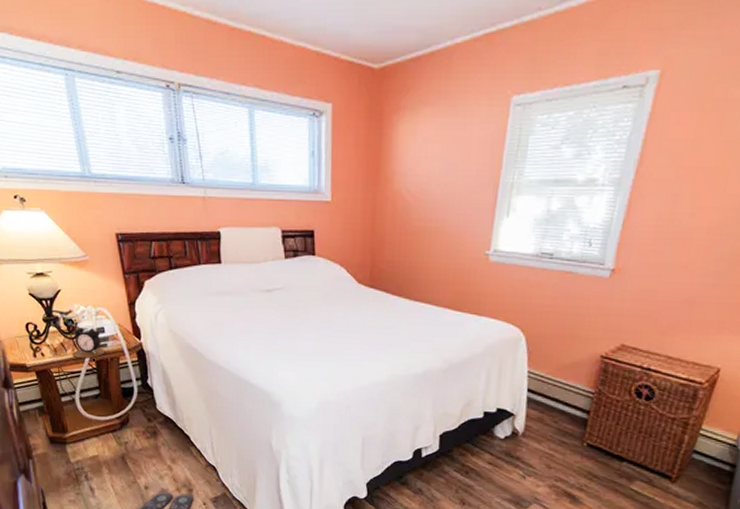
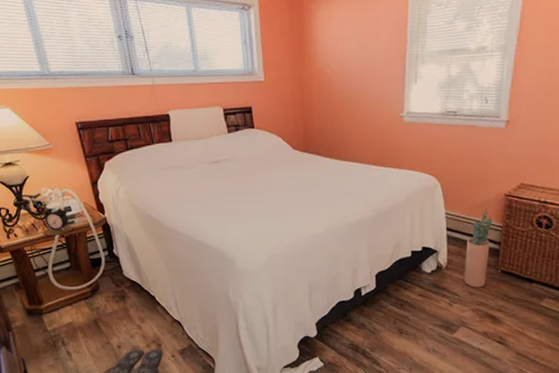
vase: none [541,370,584,462] -> present [463,208,493,288]

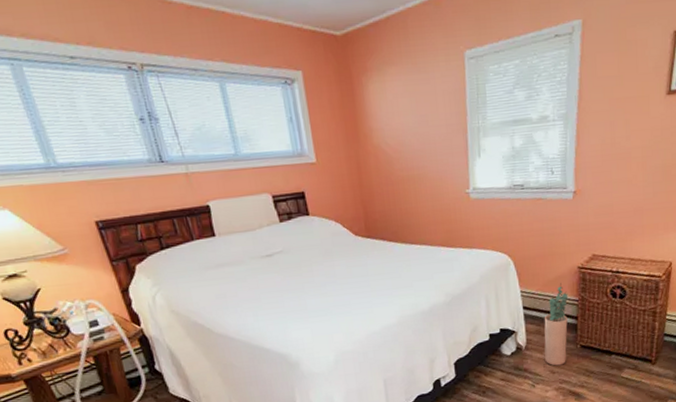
alarm clock: present [42,206,73,236] -> none [62,320,103,357]

